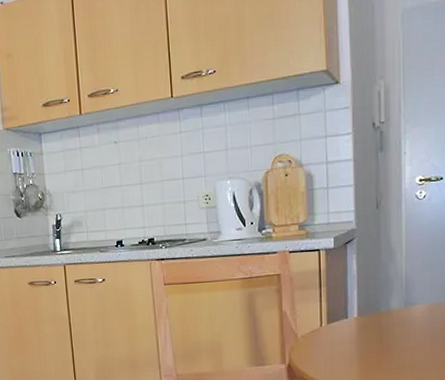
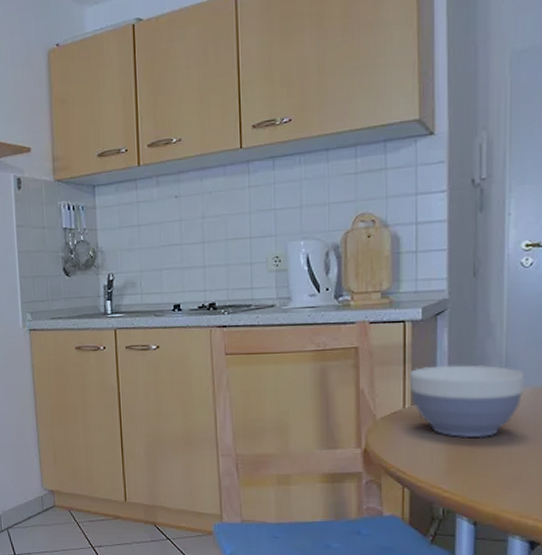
bowl: none [324,286,422,351] -> present [409,365,525,438]

